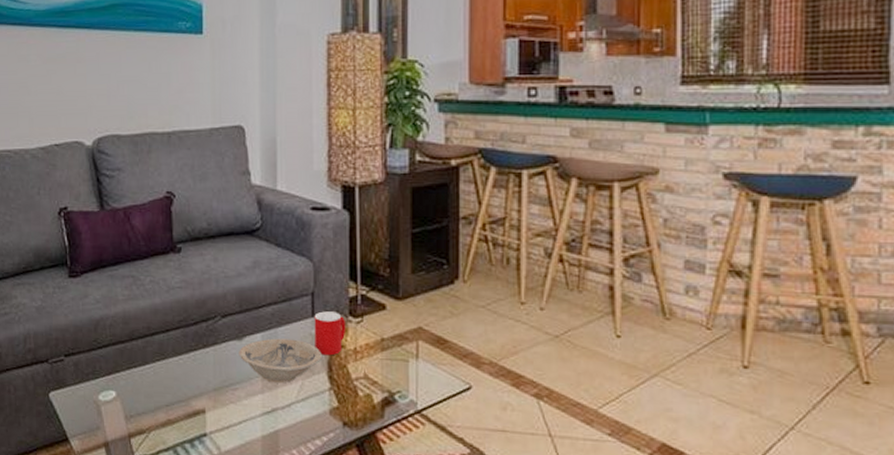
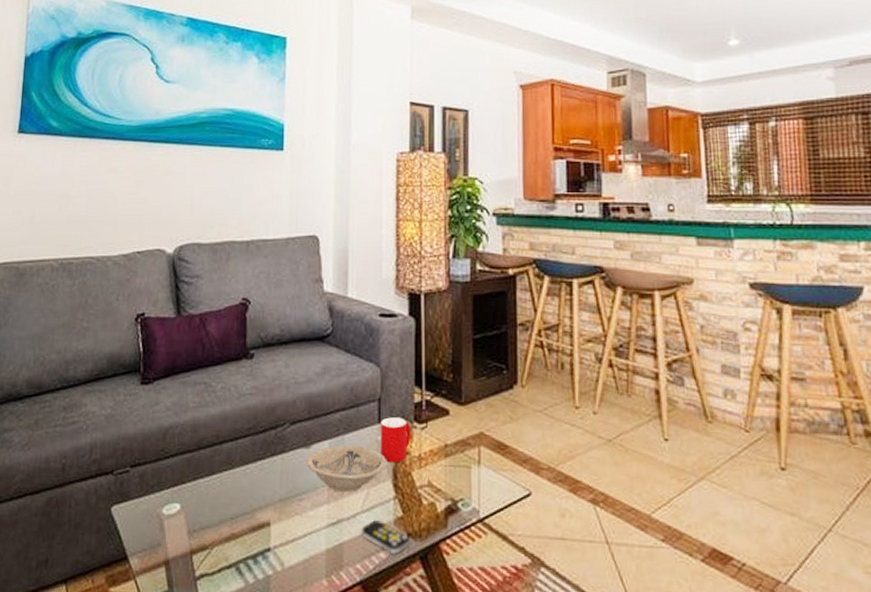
remote control: none [296,410,345,442] -> present [361,520,409,554]

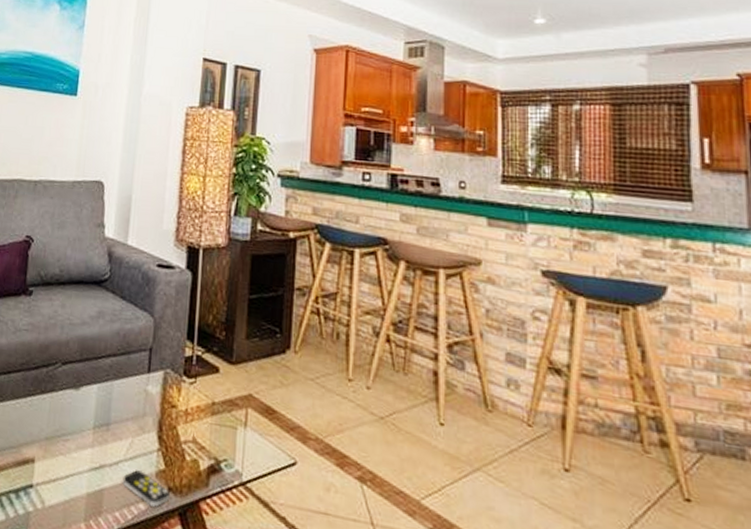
bowl: present [306,445,387,493] -> none [74,390,154,439]
cup: present [381,417,412,463] -> none [147,368,180,415]

